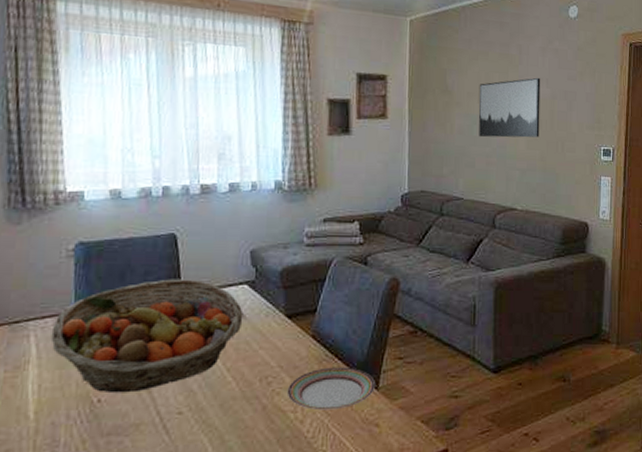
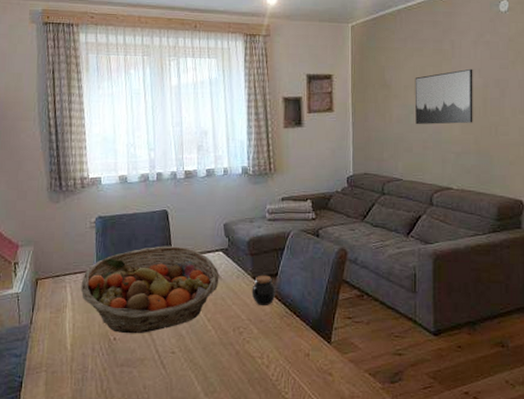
jar: none [283,311,315,350] -> present [251,275,276,306]
plate: present [287,367,376,411] -> none [255,322,329,359]

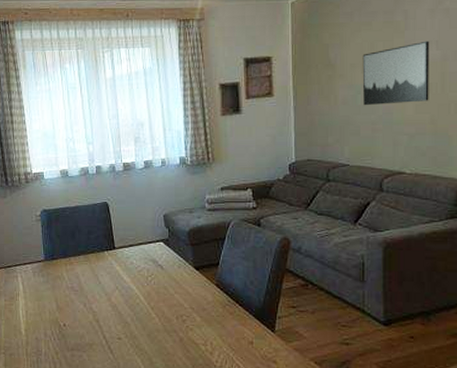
fruit basket: present [80,246,220,334] -> none [31,237,161,321]
jar: present [251,275,276,306] -> none [193,264,218,295]

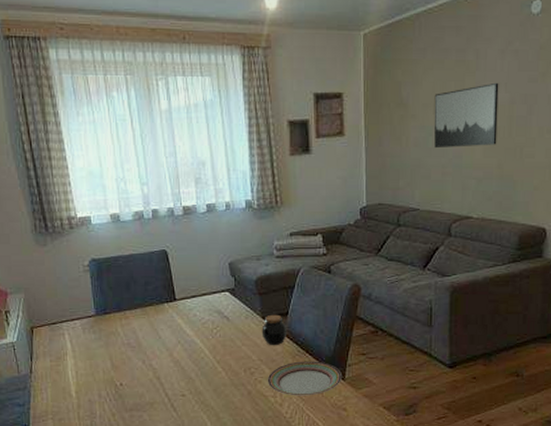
jar: none [193,264,218,295] -> present [261,314,287,346]
plate: none [198,311,273,346] -> present [267,361,343,396]

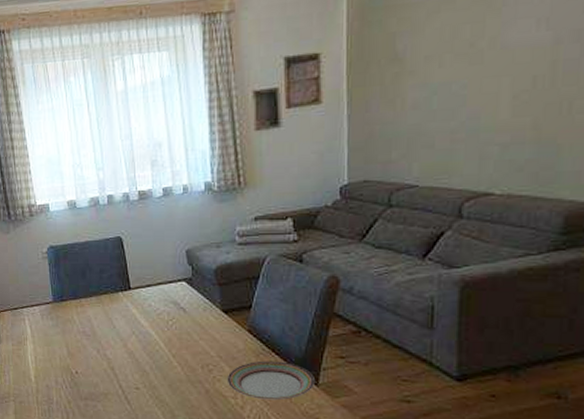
jar: present [261,314,287,346] -> none [221,307,251,342]
wall art: present [434,82,499,149] -> none [440,18,537,110]

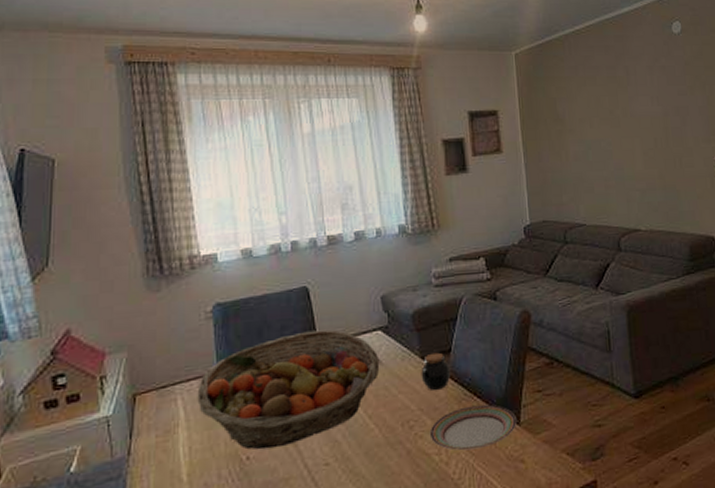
fruit basket: none [38,276,184,368] -> present [197,329,380,450]
jar: none [221,307,251,342] -> present [421,352,451,391]

